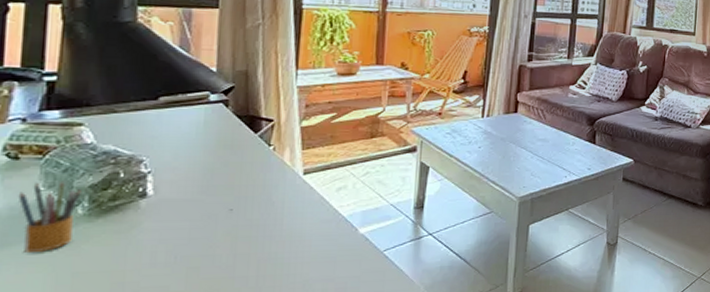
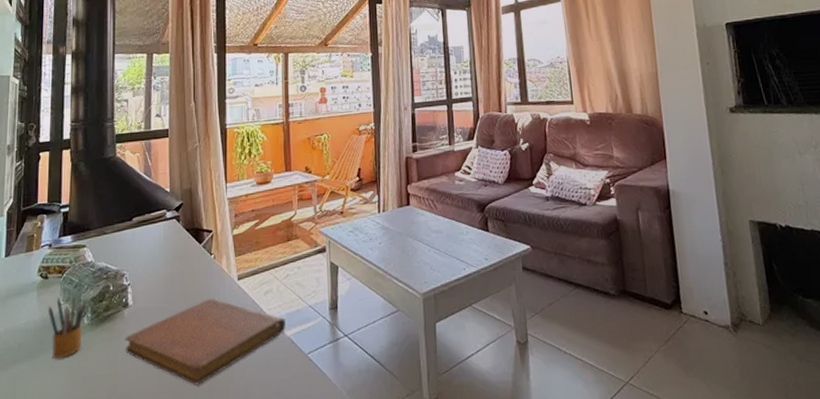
notebook: none [139,193,360,282] -> present [125,298,286,385]

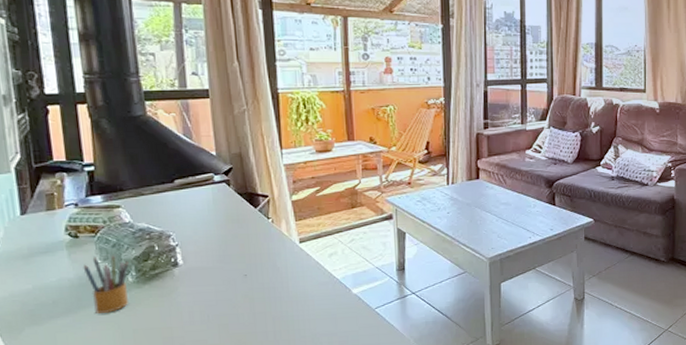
notebook: present [125,298,286,385] -> none [178,259,352,336]

